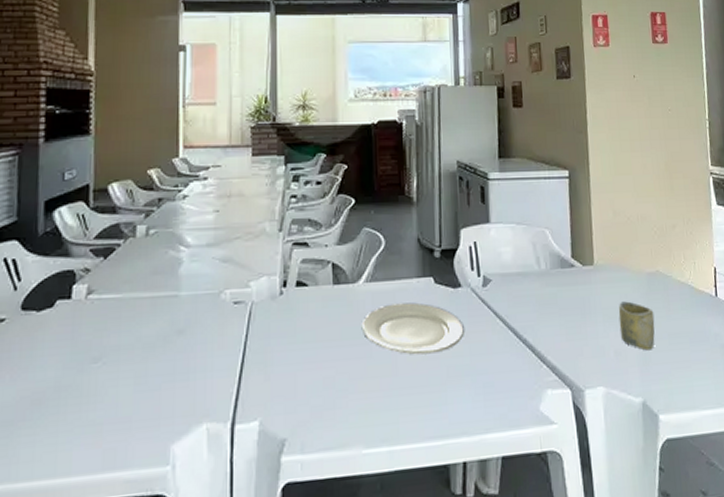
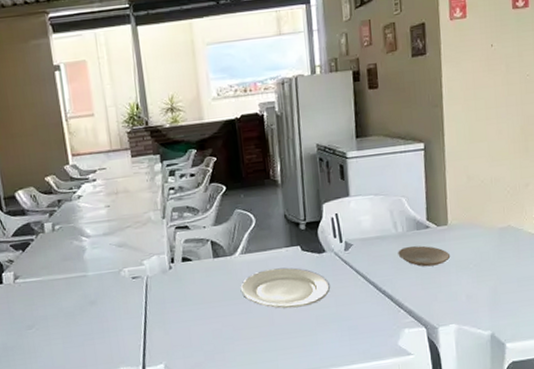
plate: none [540,286,597,313] -> present [398,245,451,267]
cup: present [618,301,655,351] -> none [470,253,505,293]

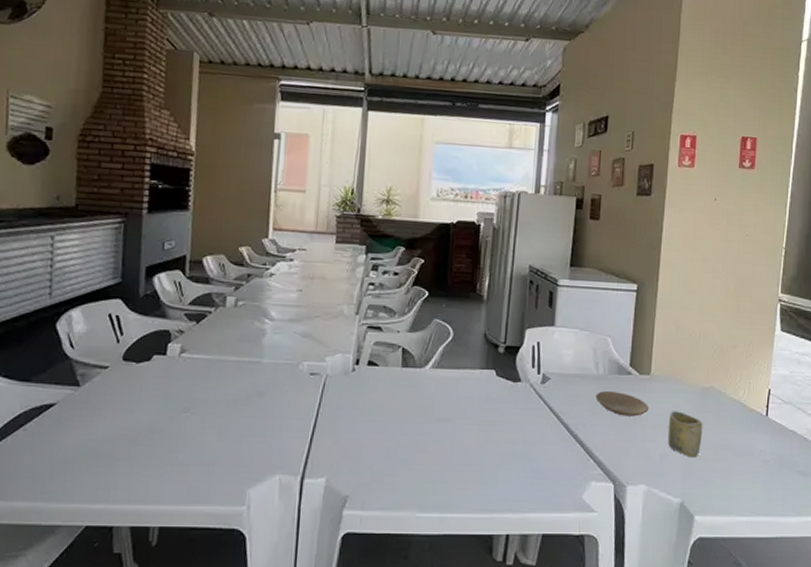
plate: present [240,267,331,309] -> none [424,390,521,438]
cup: none [470,253,505,293] -> present [667,411,703,458]

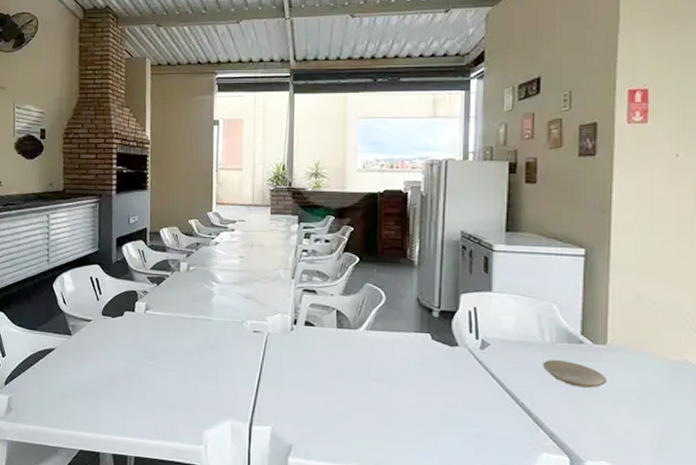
cup: present [667,411,703,458] -> none [632,384,677,438]

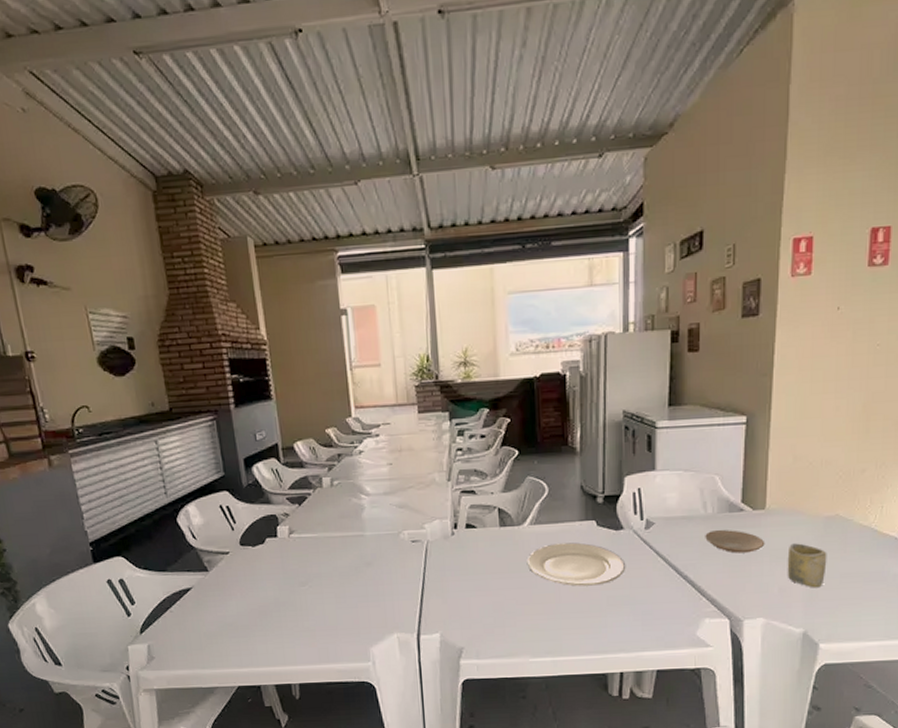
plate: none [360,351,460,400] -> present [526,542,626,586]
cup: none [632,384,677,438] -> present [787,543,827,588]

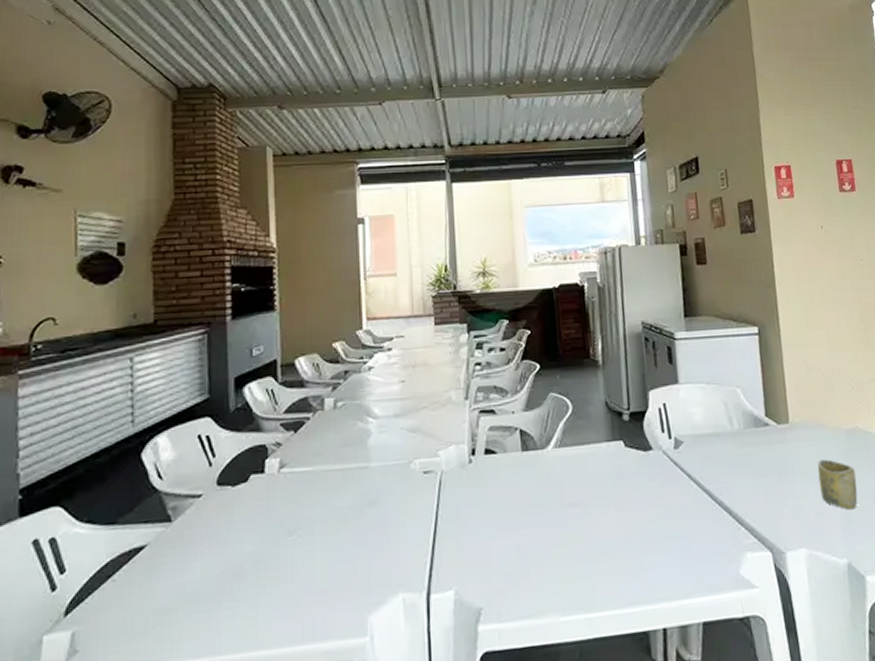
plate: present [526,542,626,586] -> none [552,467,659,520]
plate: present [705,529,765,553] -> none [735,446,795,474]

